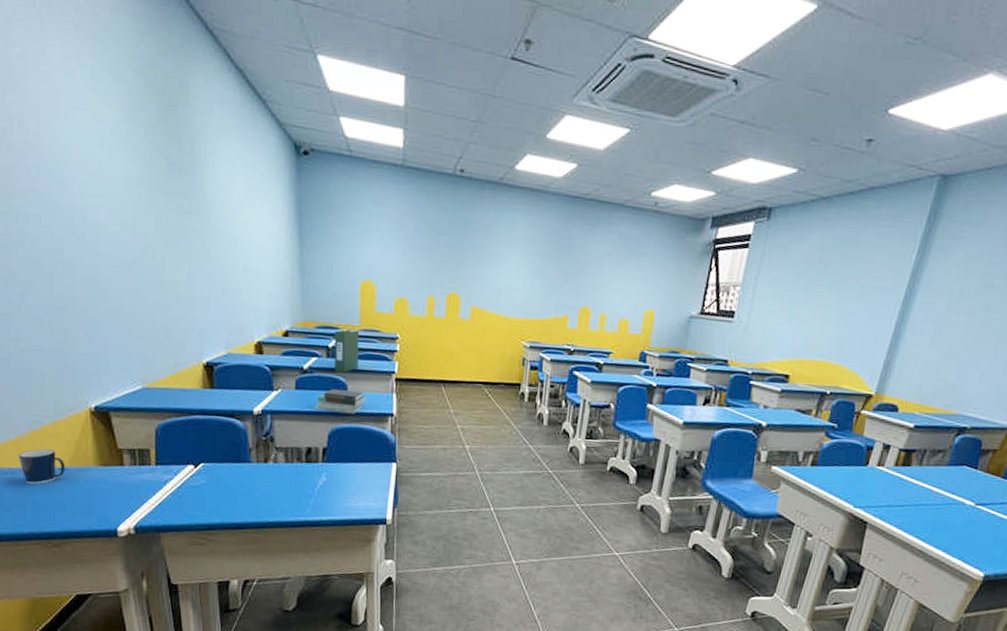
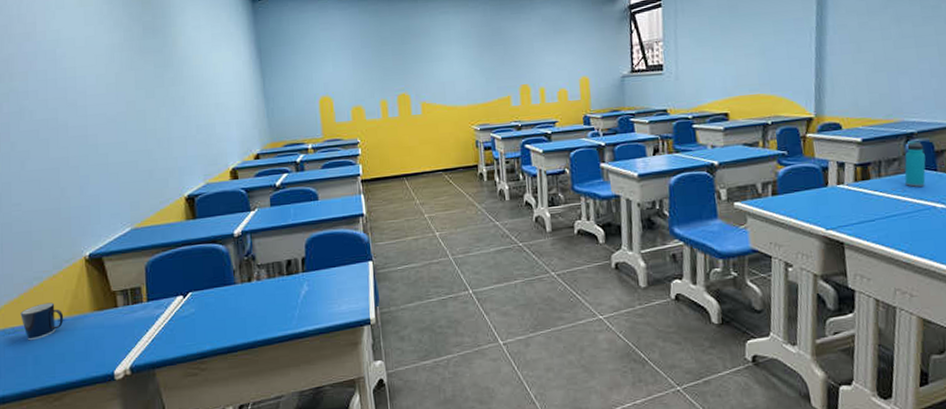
books: present [315,388,366,414] -> none [290,198,337,223]
binder: present [334,329,360,373] -> none [301,142,326,184]
water bottle: none [943,436,972,482] -> present [904,141,926,187]

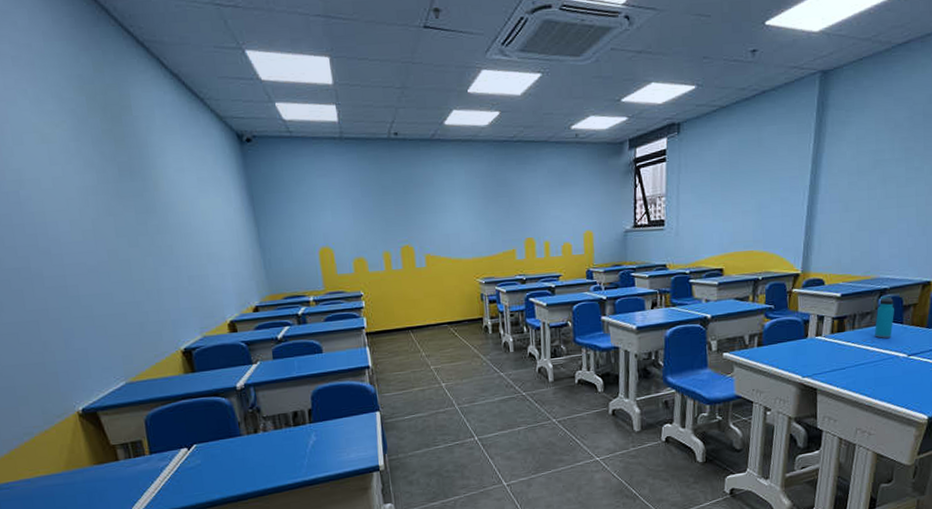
mug: present [20,302,64,341] -> none [13,457,62,496]

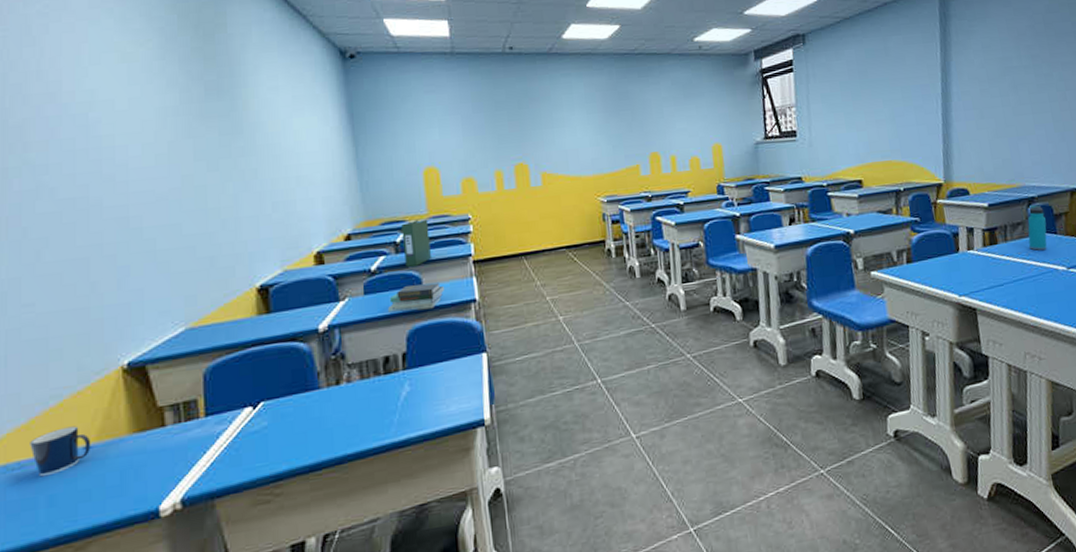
mug: none [13,457,62,496] -> present [30,426,91,477]
books: none [294,351,342,375] -> present [388,283,444,313]
binder: none [302,295,329,337] -> present [401,219,431,267]

